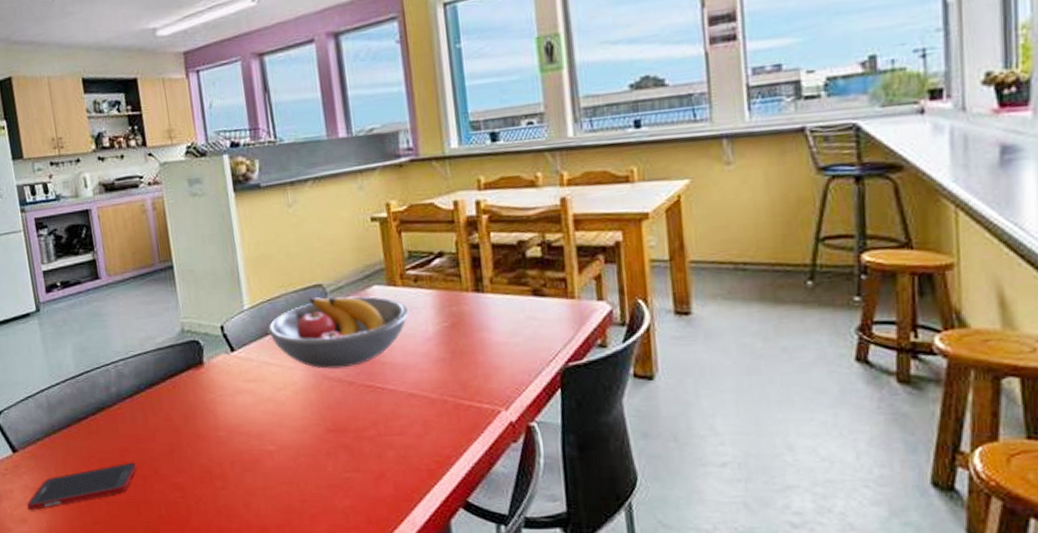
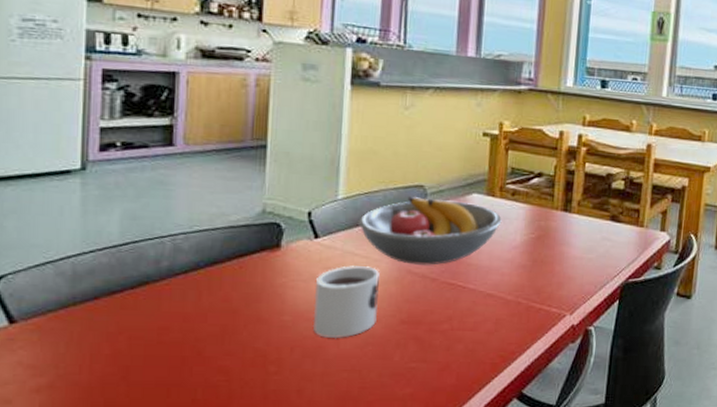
cell phone: present [27,462,137,511] -> none [16,342,177,391]
mug: none [240,375,303,452] -> present [312,266,379,339]

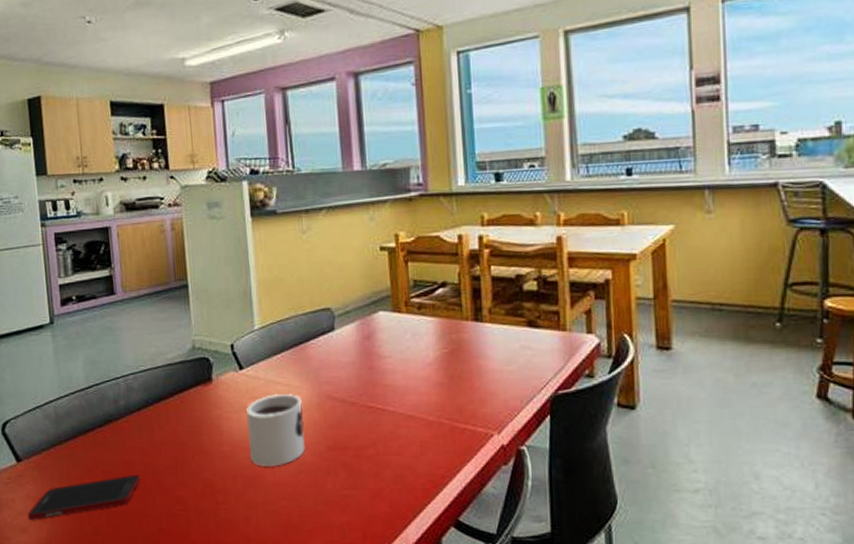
cell phone: none [16,342,177,391] -> present [28,474,141,521]
fruit bowl: present [358,197,502,265] -> none [275,320,412,389]

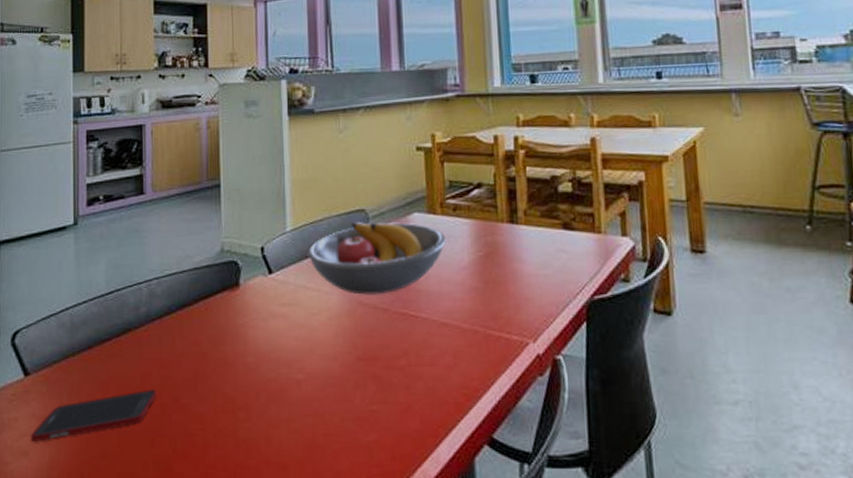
mug: present [246,394,305,468] -> none [273,300,334,381]
fruit bowl: none [275,320,412,389] -> present [307,222,447,295]

